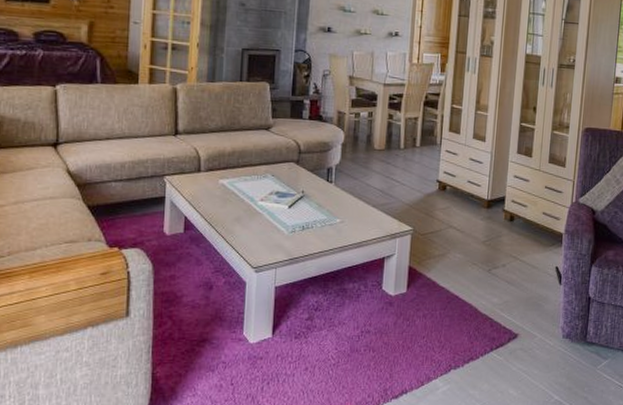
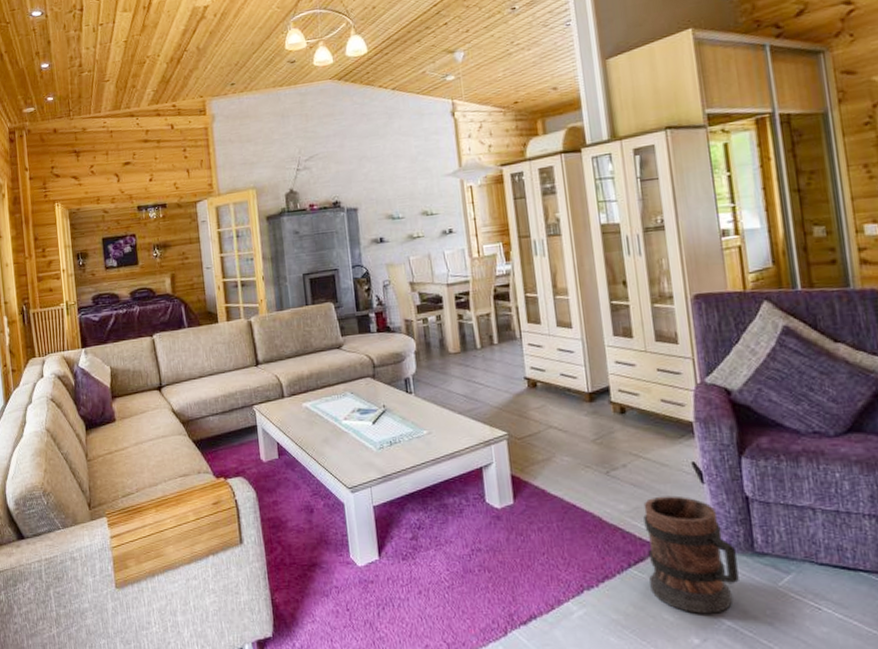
wooden barrel: none [504,293,573,390] -> present [643,496,739,614]

